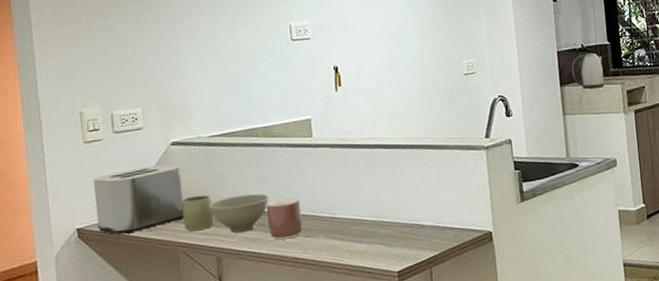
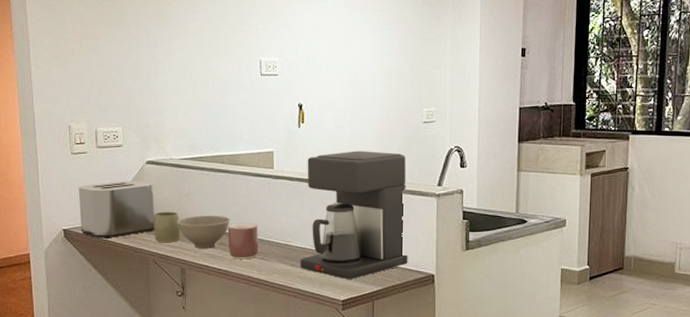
coffee maker: none [347,108,463,248] -> present [300,151,408,279]
kettle: present [572,52,604,89] -> none [532,111,565,148]

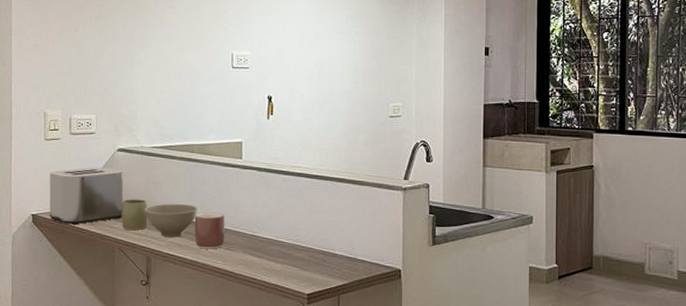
coffee maker: present [300,151,408,279] -> none [265,143,375,272]

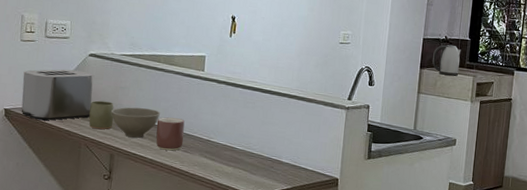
kettle: none [497,109,529,144] -> present [432,44,462,76]

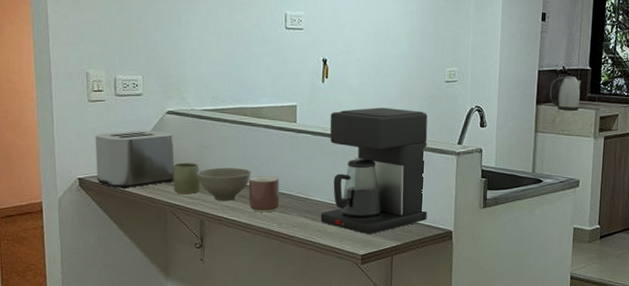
coffee maker: none [219,62,322,177] -> present [320,107,428,234]

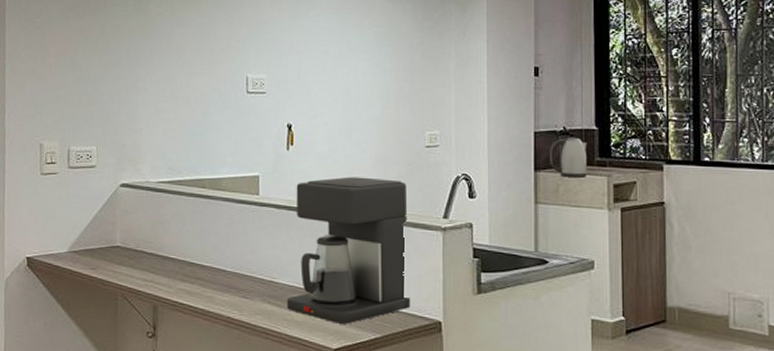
toaster: present [95,130,175,189] -> none [45,204,128,269]
mug: present [172,162,201,194] -> none [124,240,154,276]
bowl: present [197,167,252,201] -> none [151,245,210,283]
mug: present [248,176,280,213] -> none [206,255,241,298]

